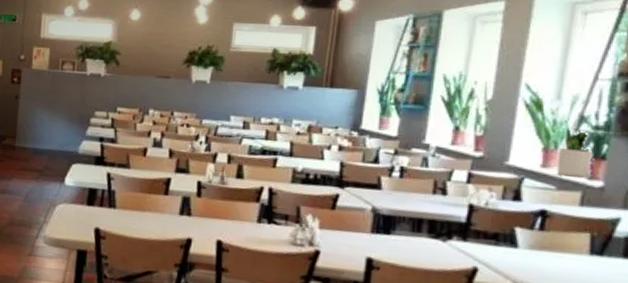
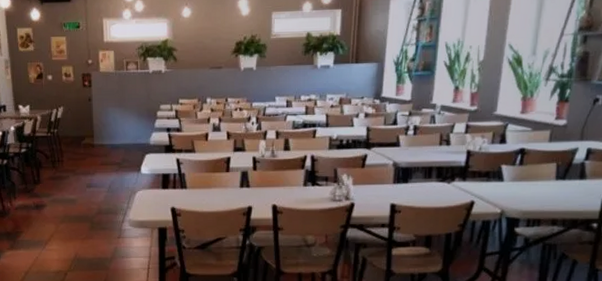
planter: present [556,126,594,179] -> none [532,77,560,120]

